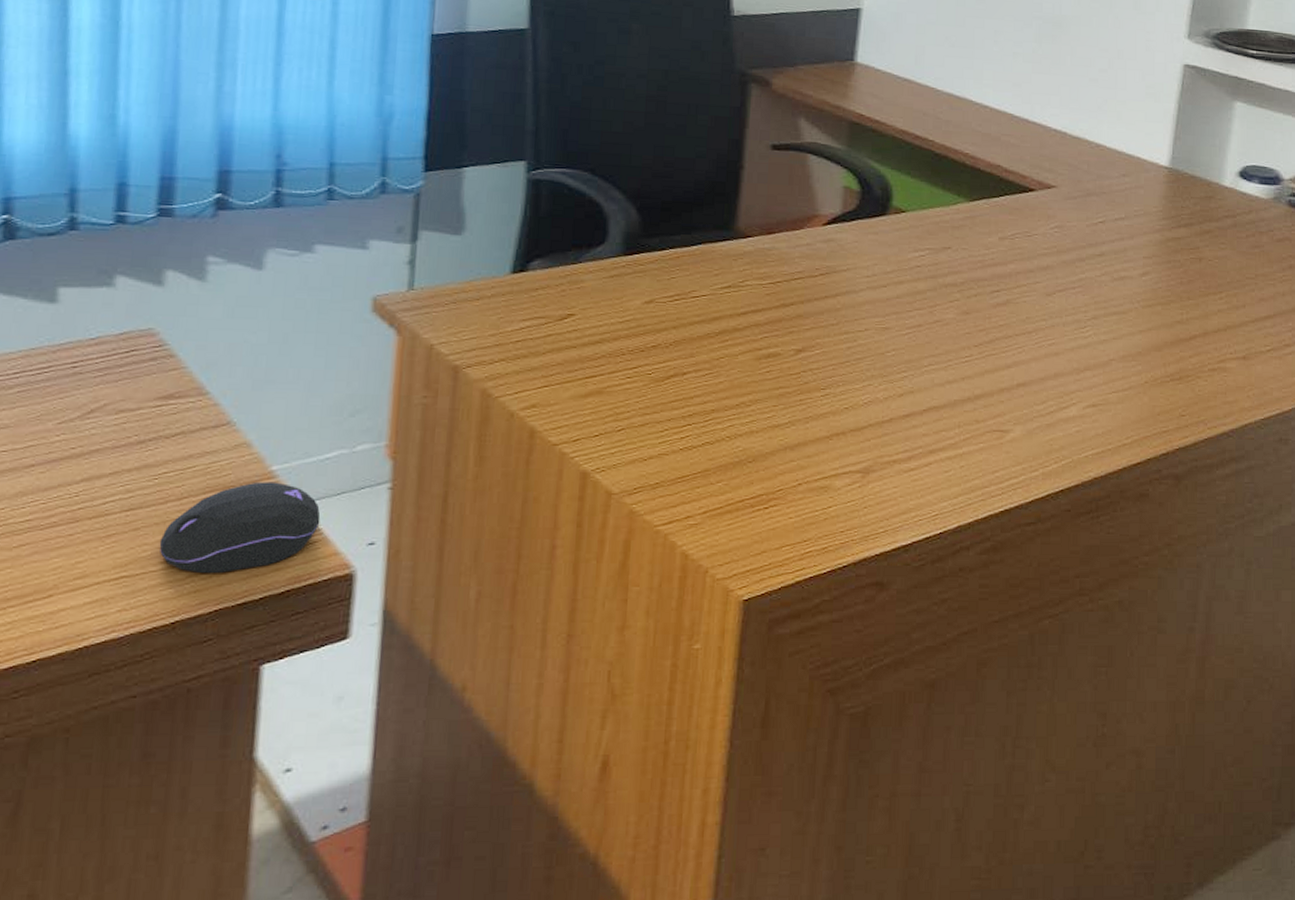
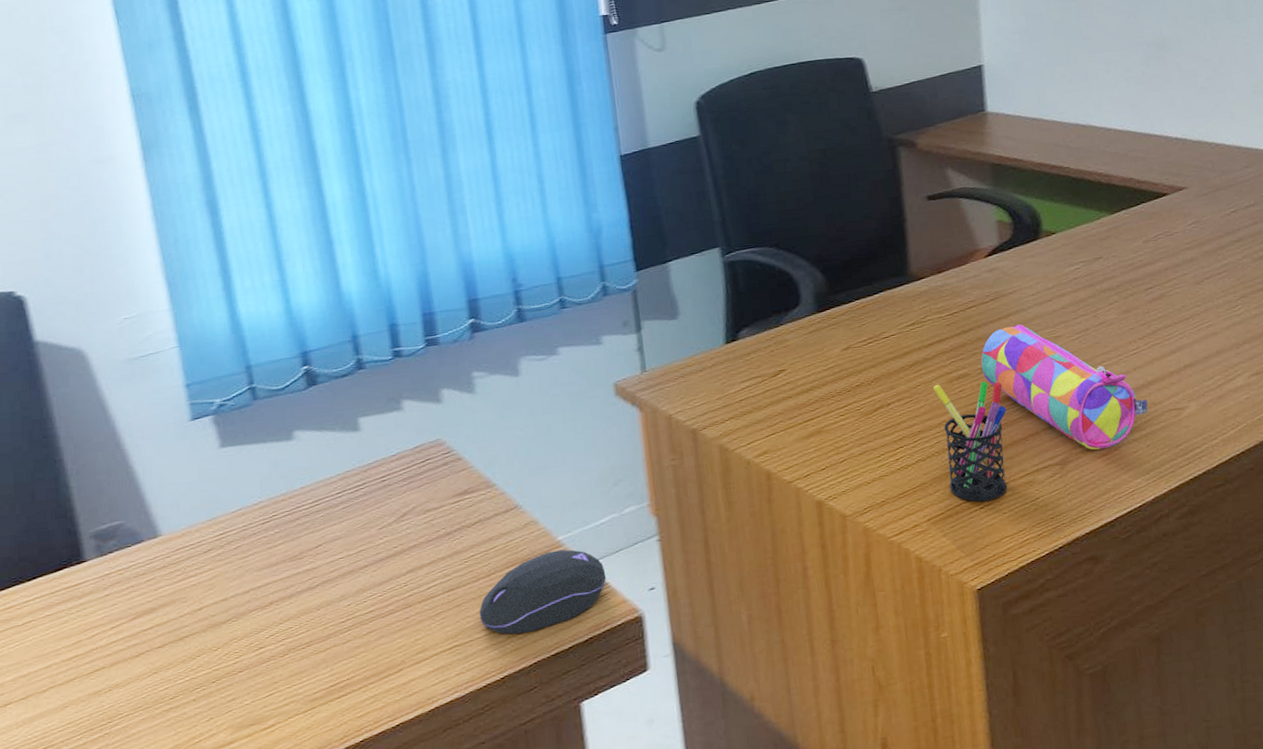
pen holder: none [735,359,815,502] -> present [932,381,1008,502]
pencil case: none [795,307,970,463] -> present [981,324,1148,450]

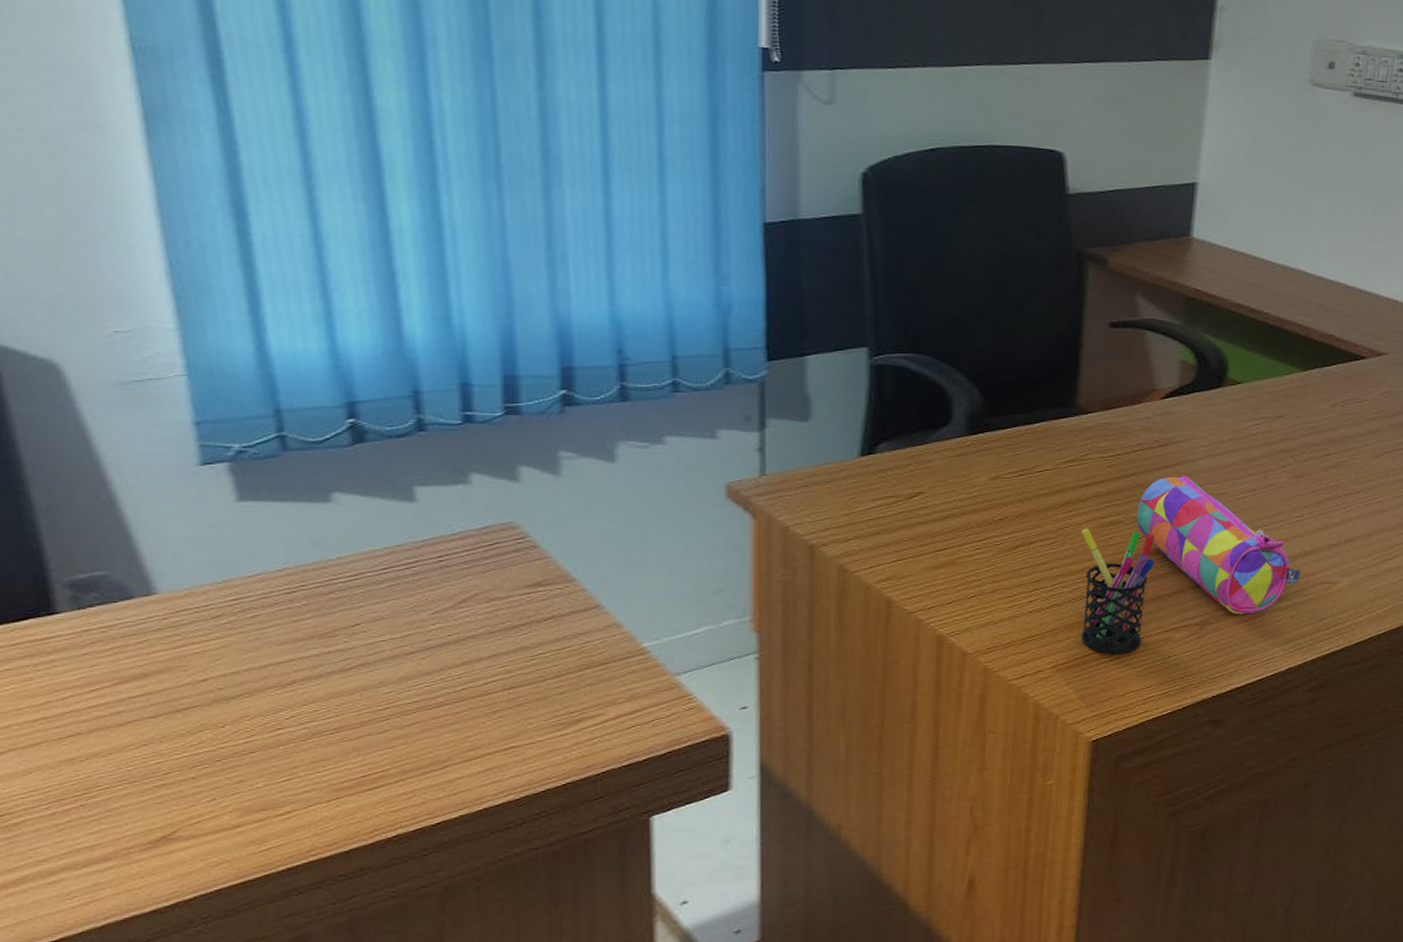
computer mouse: present [479,549,607,634] -> none [543,657,694,740]

